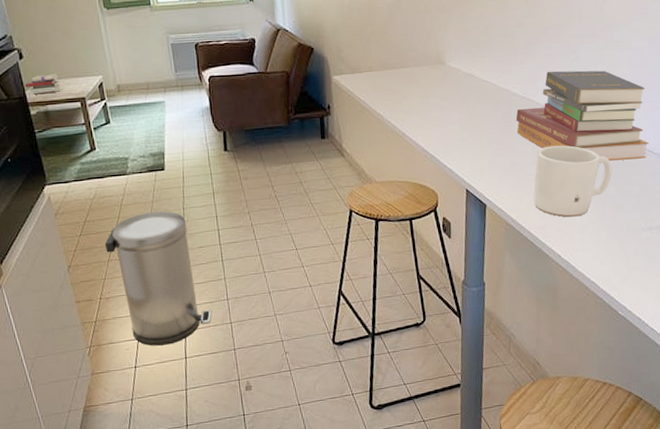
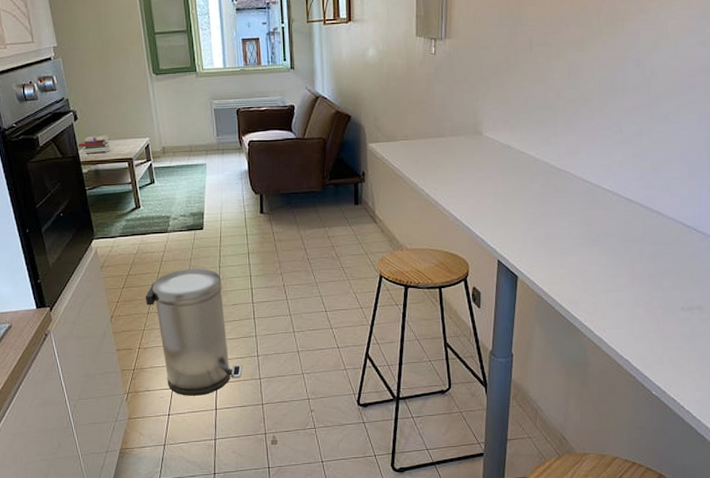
books: present [516,70,649,161] -> none [552,144,693,237]
mug: present [533,145,613,217] -> none [567,219,652,293]

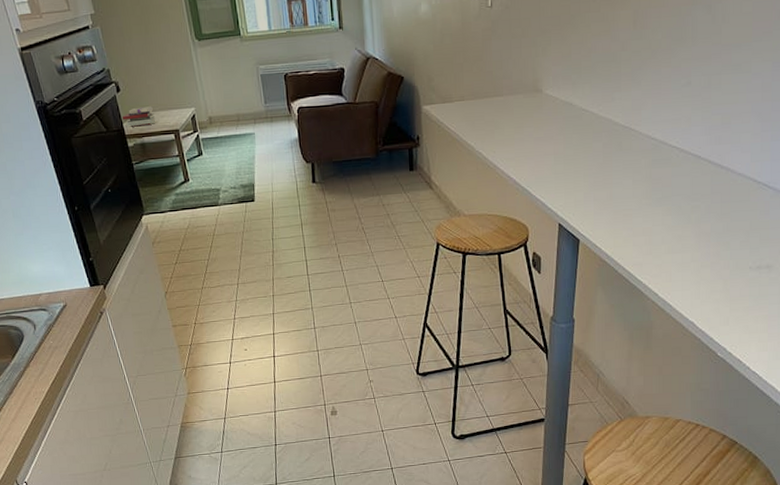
pedal bin: present [145,269,243,396] -> none [198,241,300,370]

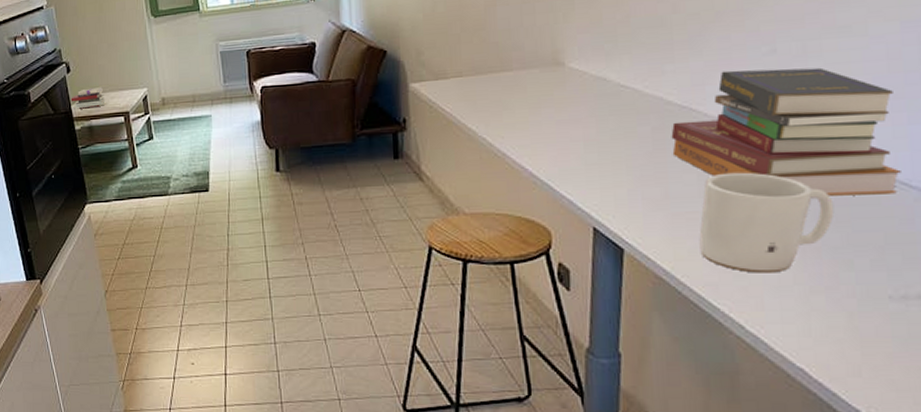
books: none [616,96,764,195] -> present [671,67,901,196]
mug: none [631,178,721,254] -> present [699,172,835,273]

